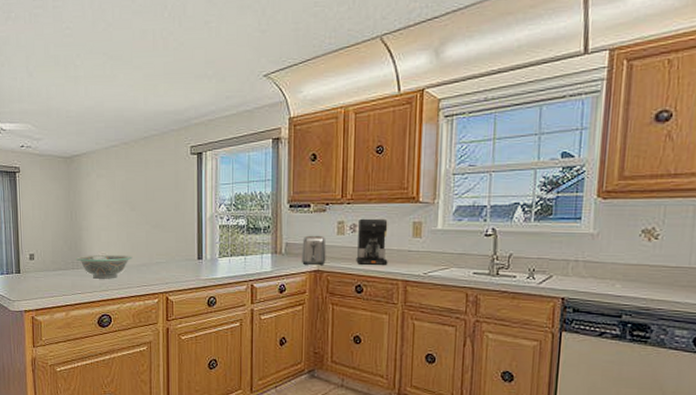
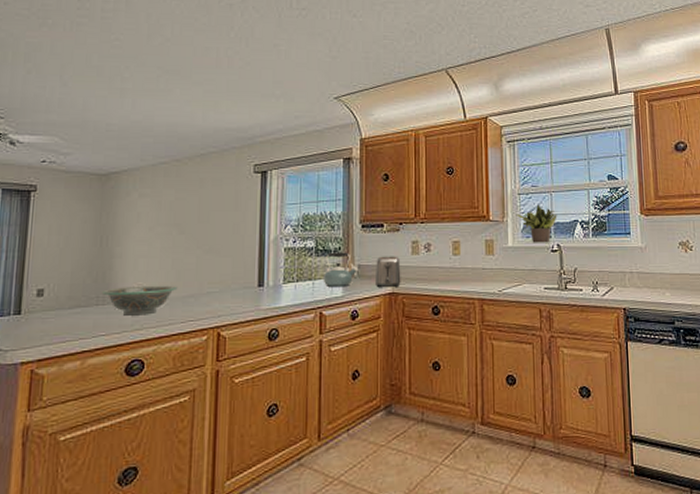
kettle: none [254,230,286,262] -> present [323,252,359,286]
coffee maker: present [356,218,388,266] -> none [432,237,463,286]
potted plant: none [448,185,496,227] -> present [516,204,557,243]

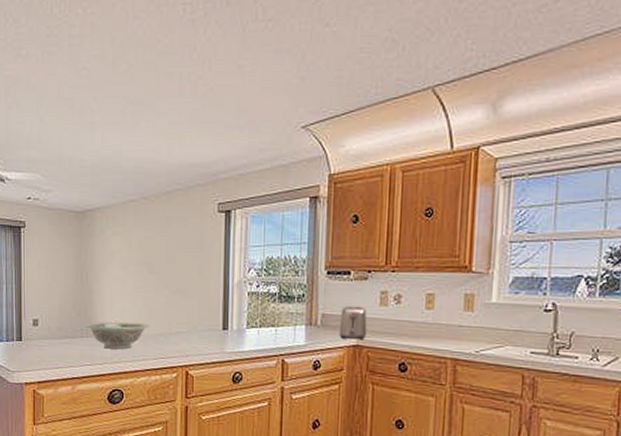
kettle: present [323,252,359,286] -> none [285,299,322,335]
potted plant: present [516,204,557,243] -> none [504,255,557,301]

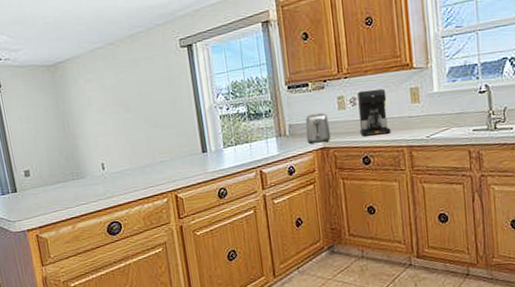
decorative bowl: present [84,321,150,350] -> none [74,157,135,187]
coffee maker: none [400,288,437,343] -> present [357,88,391,138]

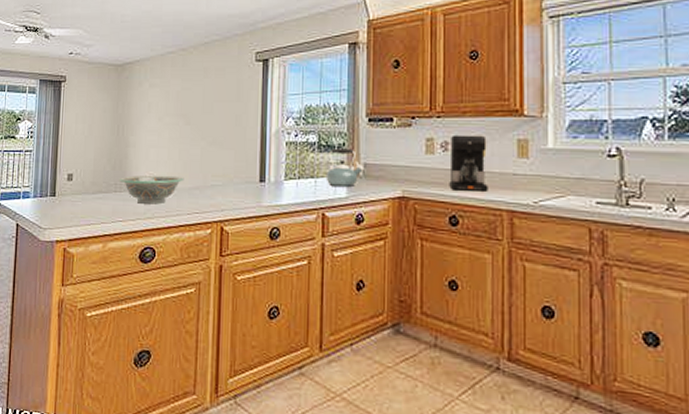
decorative bowl: none [74,157,135,187] -> present [119,175,184,205]
kettle: none [258,114,290,147] -> present [325,148,365,187]
toaster: present [305,112,331,144] -> none [383,154,413,190]

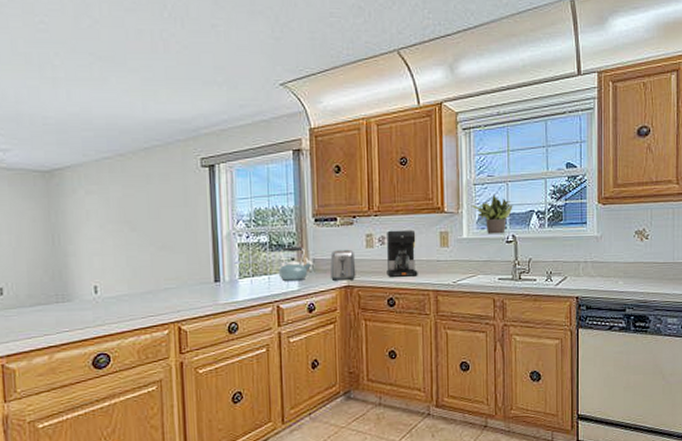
decorative bowl: present [119,175,184,205] -> none [59,282,135,312]
toaster: none [383,154,413,190] -> present [330,249,356,280]
potted plant: none [559,96,618,146] -> present [471,195,513,234]

